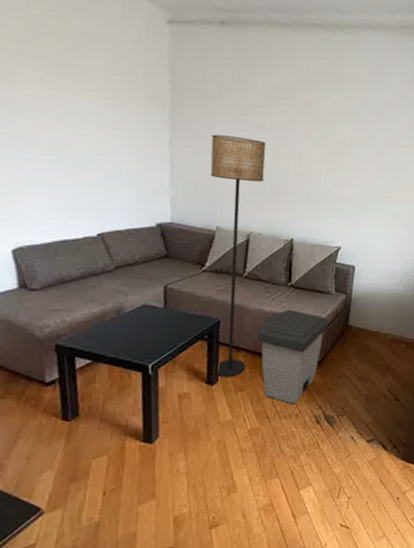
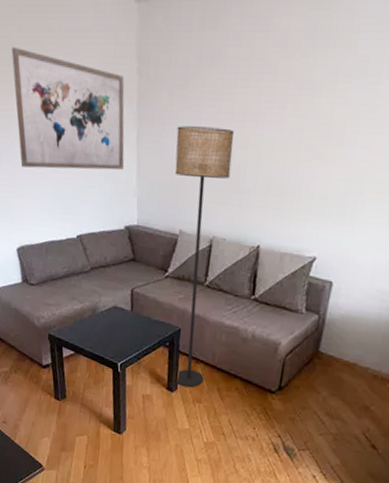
wall art: none [14,38,156,170] -> present [11,46,125,170]
trash can: present [257,309,329,404] -> none [216,325,295,427]

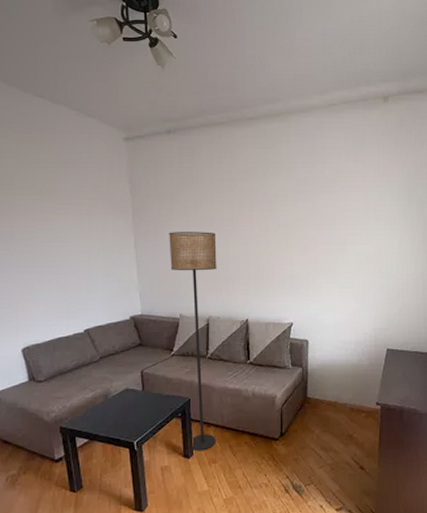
wall art: present [11,46,125,170] -> none [10,174,124,275]

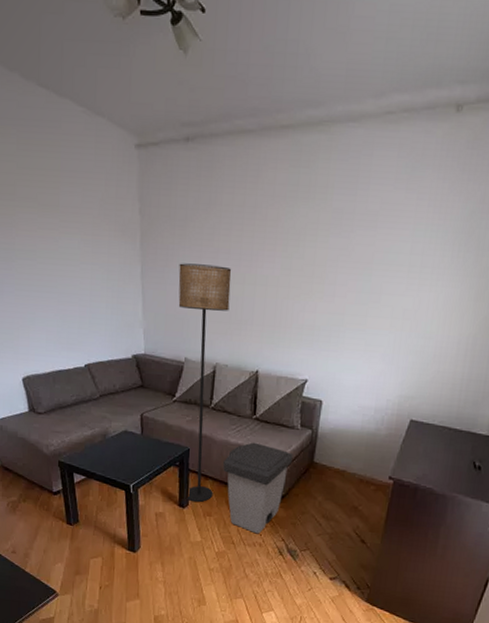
trash can: none [224,385,288,475] -> present [223,442,293,534]

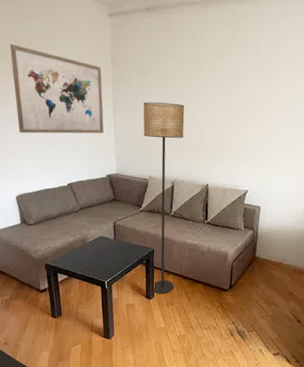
wall art: none [10,182,130,303] -> present [9,43,104,134]
trash can: present [223,442,293,534] -> none [182,242,239,319]

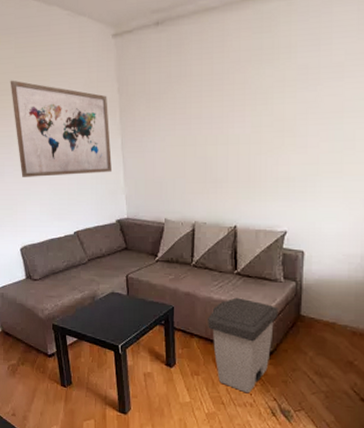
floor lamp: present [143,102,185,294] -> none [155,130,205,362]
trash can: none [182,242,239,319] -> present [208,297,278,394]

